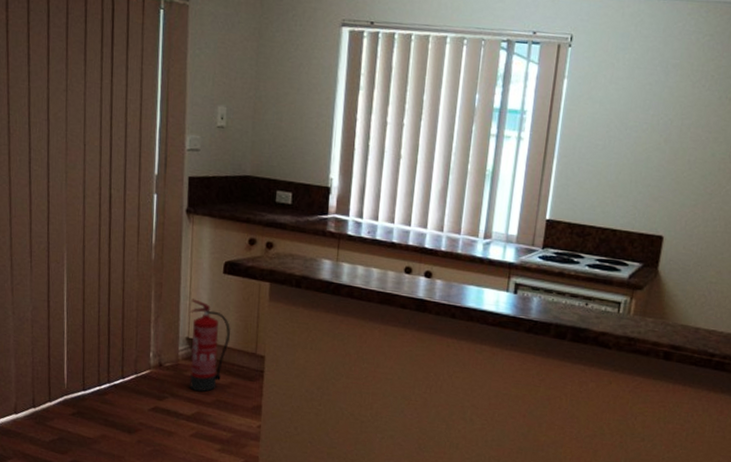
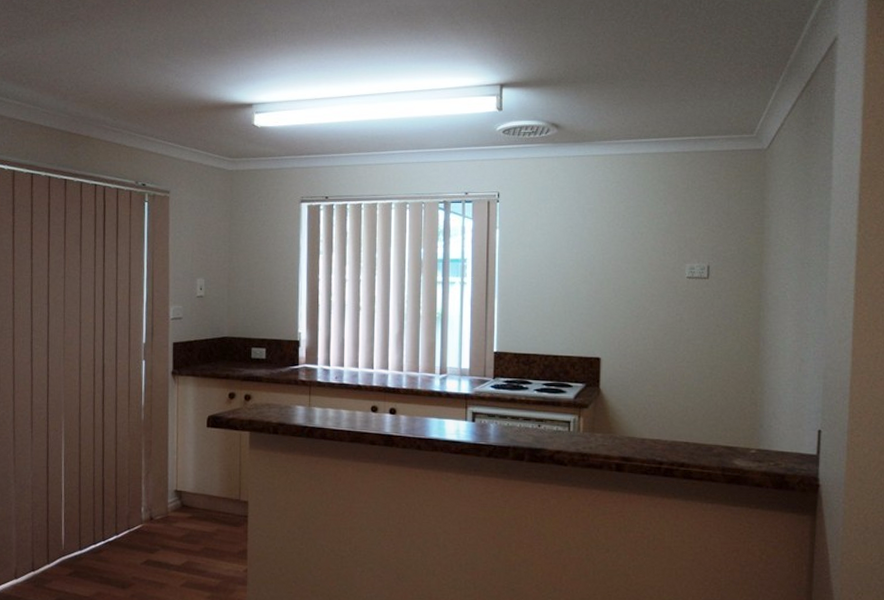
fire extinguisher: present [189,298,231,393] -> none [177,453,216,542]

